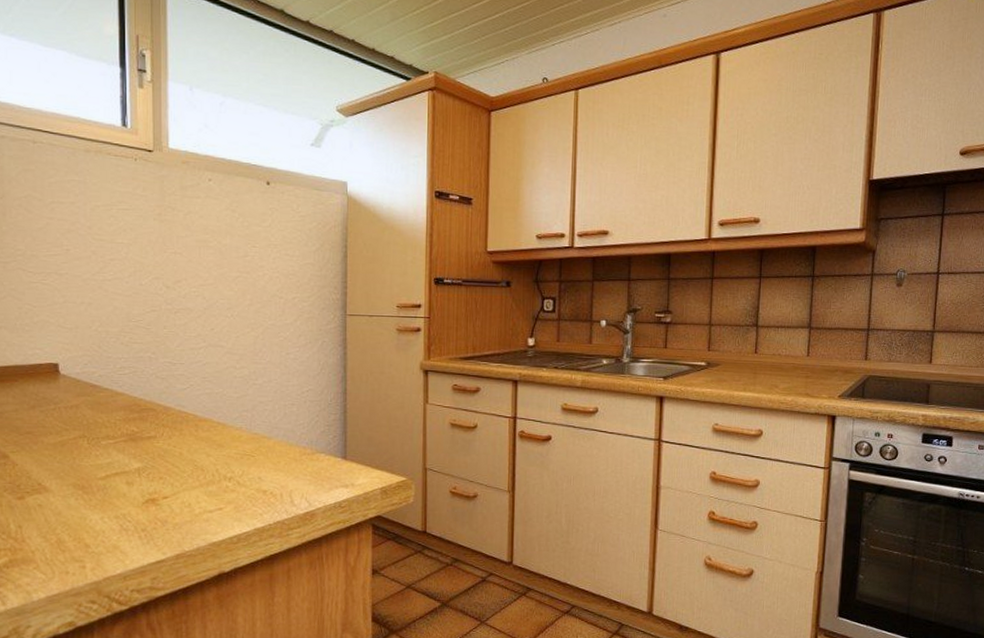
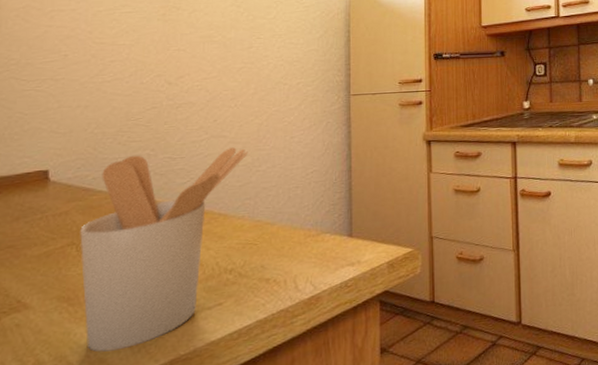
utensil holder: none [90,356,244,539] -> present [80,147,248,352]

